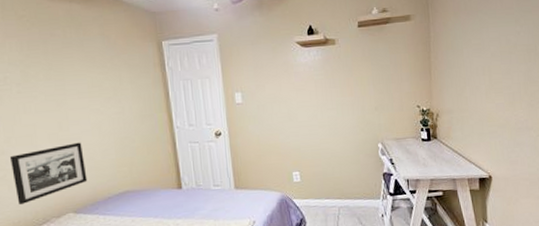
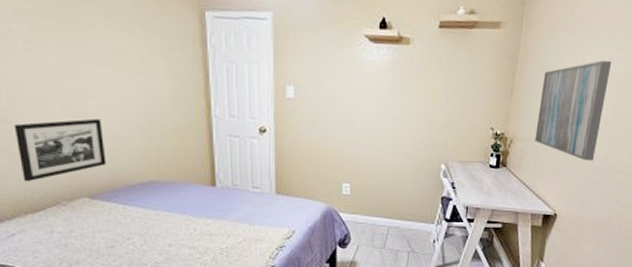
wall art: none [455,33,516,125] -> present [535,60,612,161]

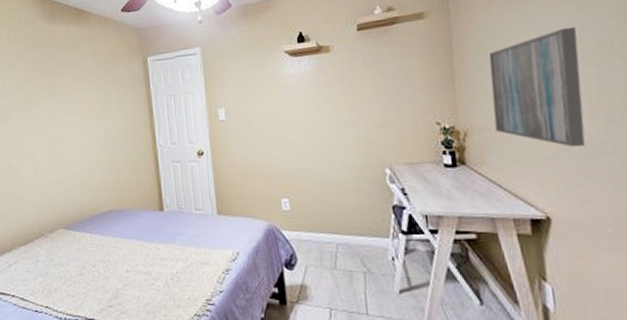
picture frame: present [13,118,107,182] -> none [14,159,77,218]

